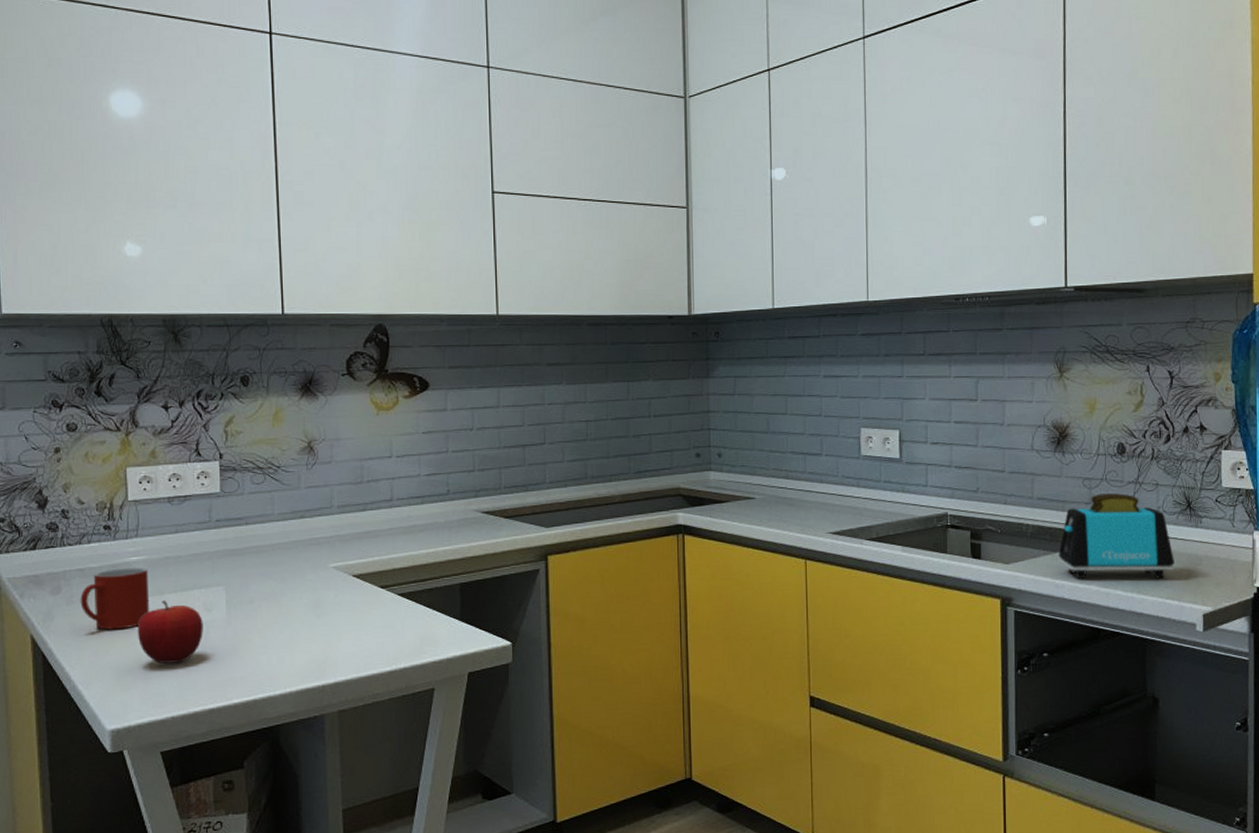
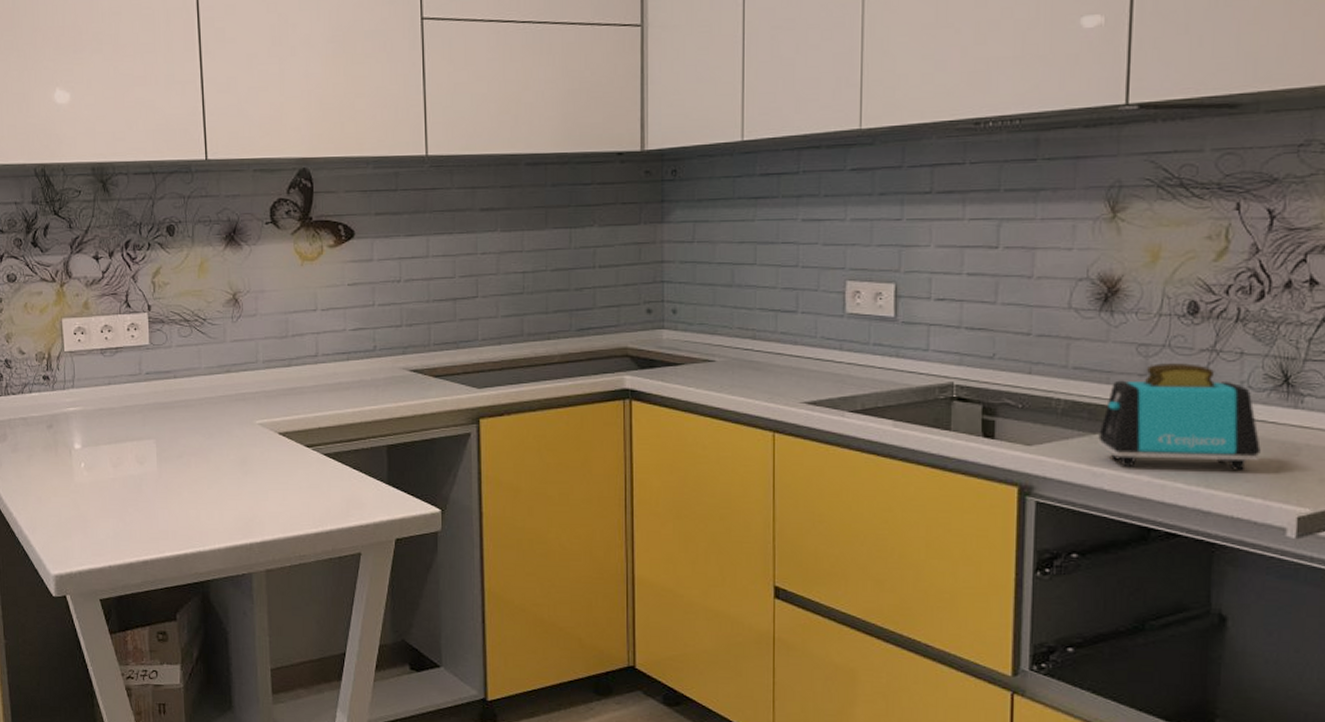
mug: present [80,566,150,630] -> none [24,417,87,478]
fruit: present [137,600,203,663] -> none [75,451,136,514]

